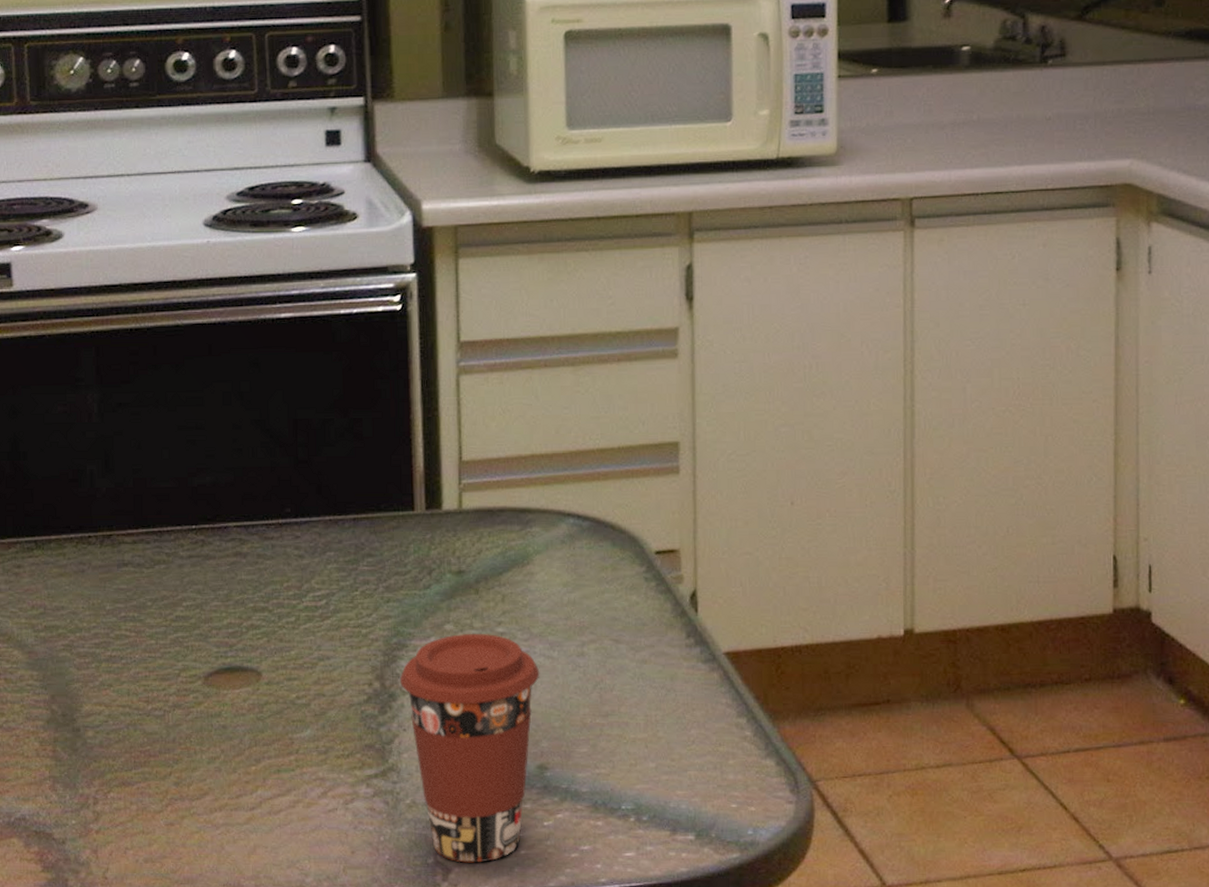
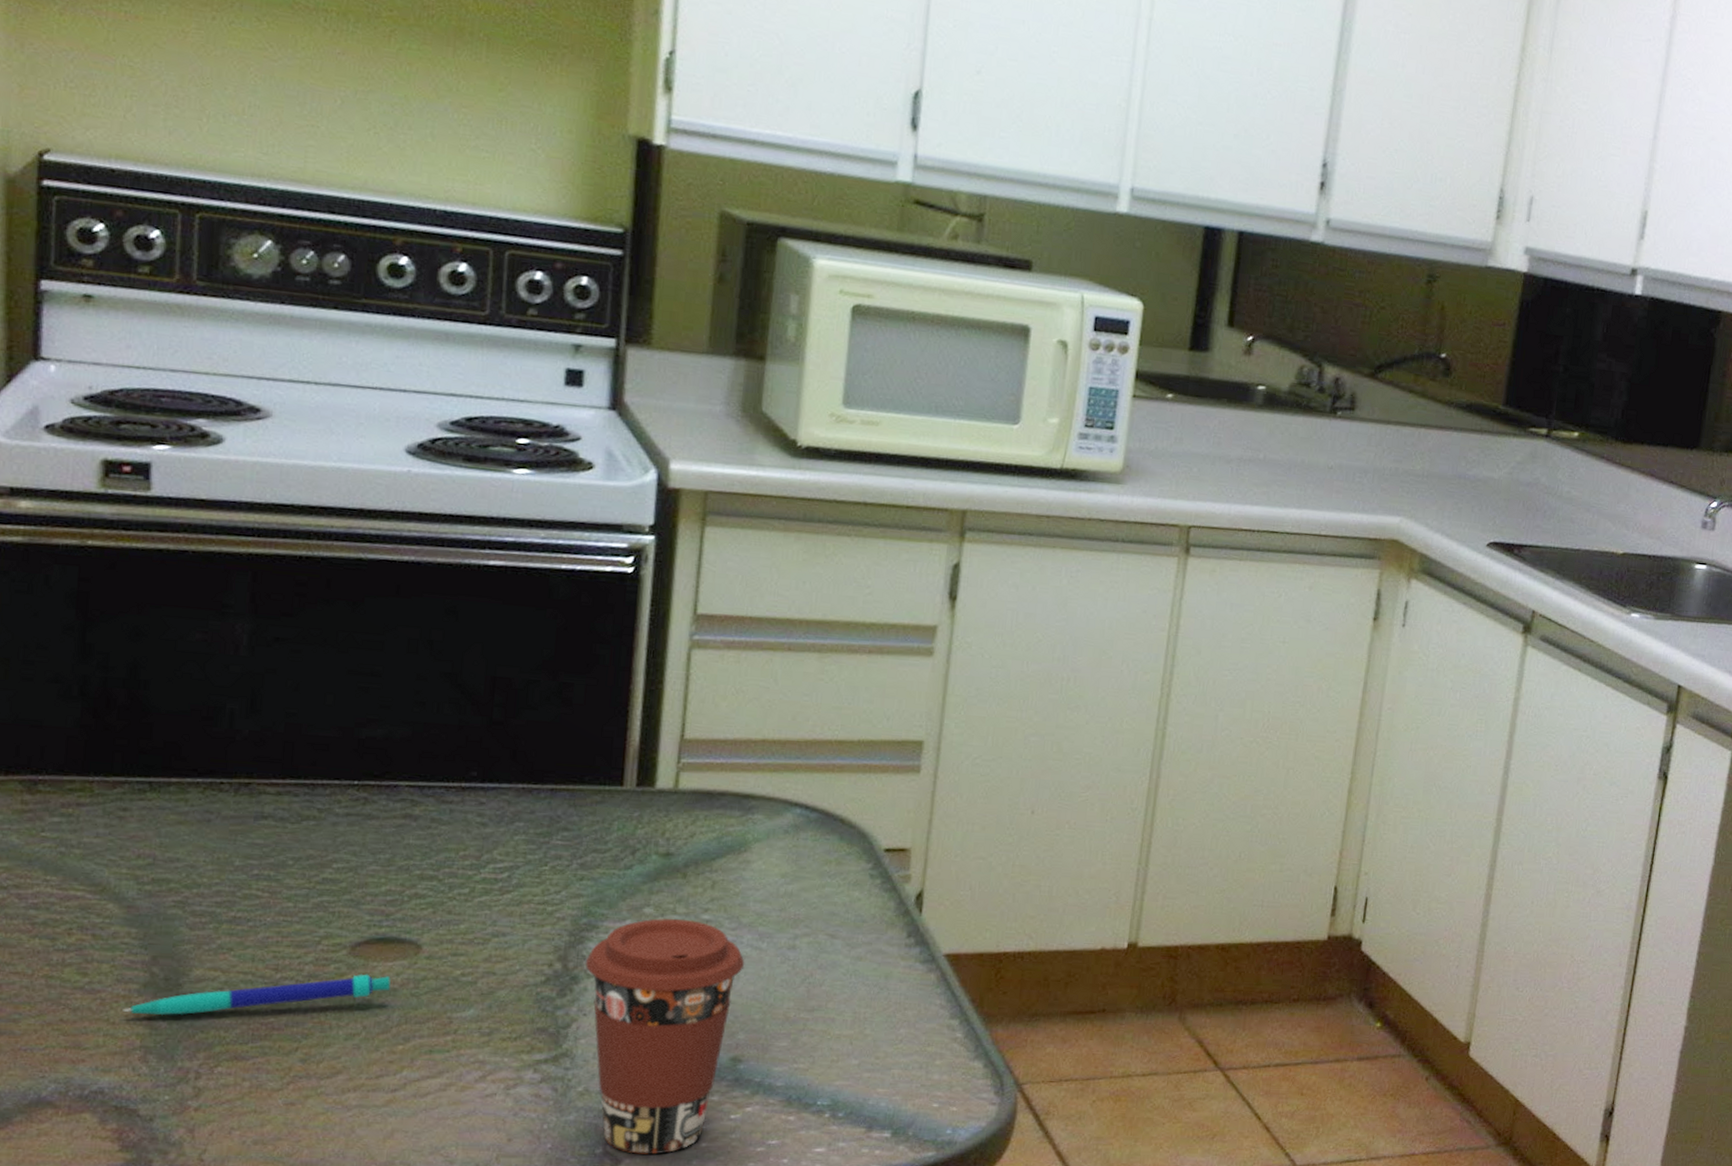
pen: none [33,701,241,748] -> present [123,974,391,1016]

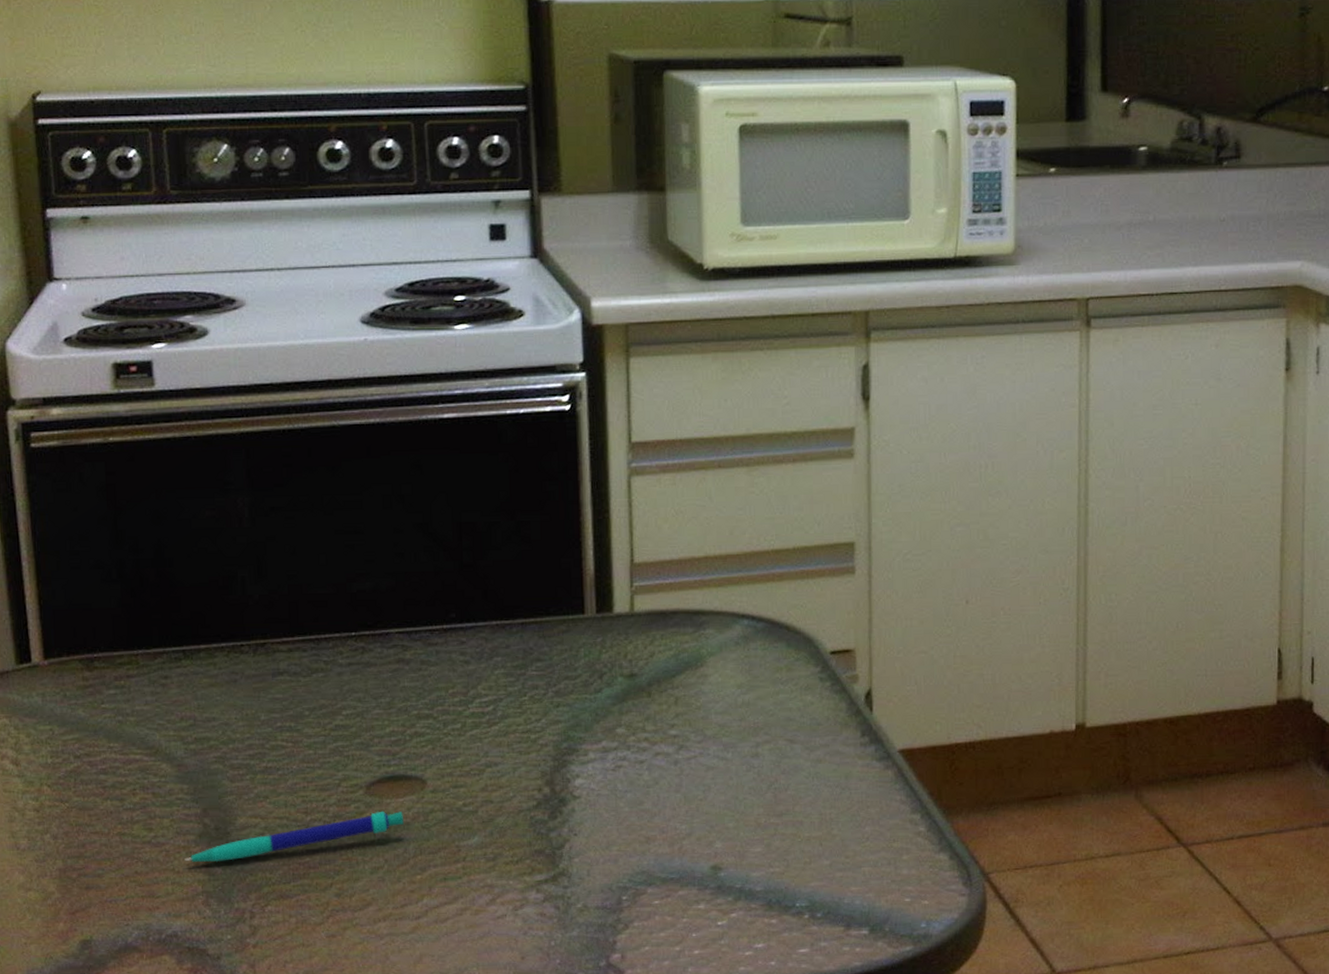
coffee cup: present [585,918,745,1155] -> none [570,736,714,965]

